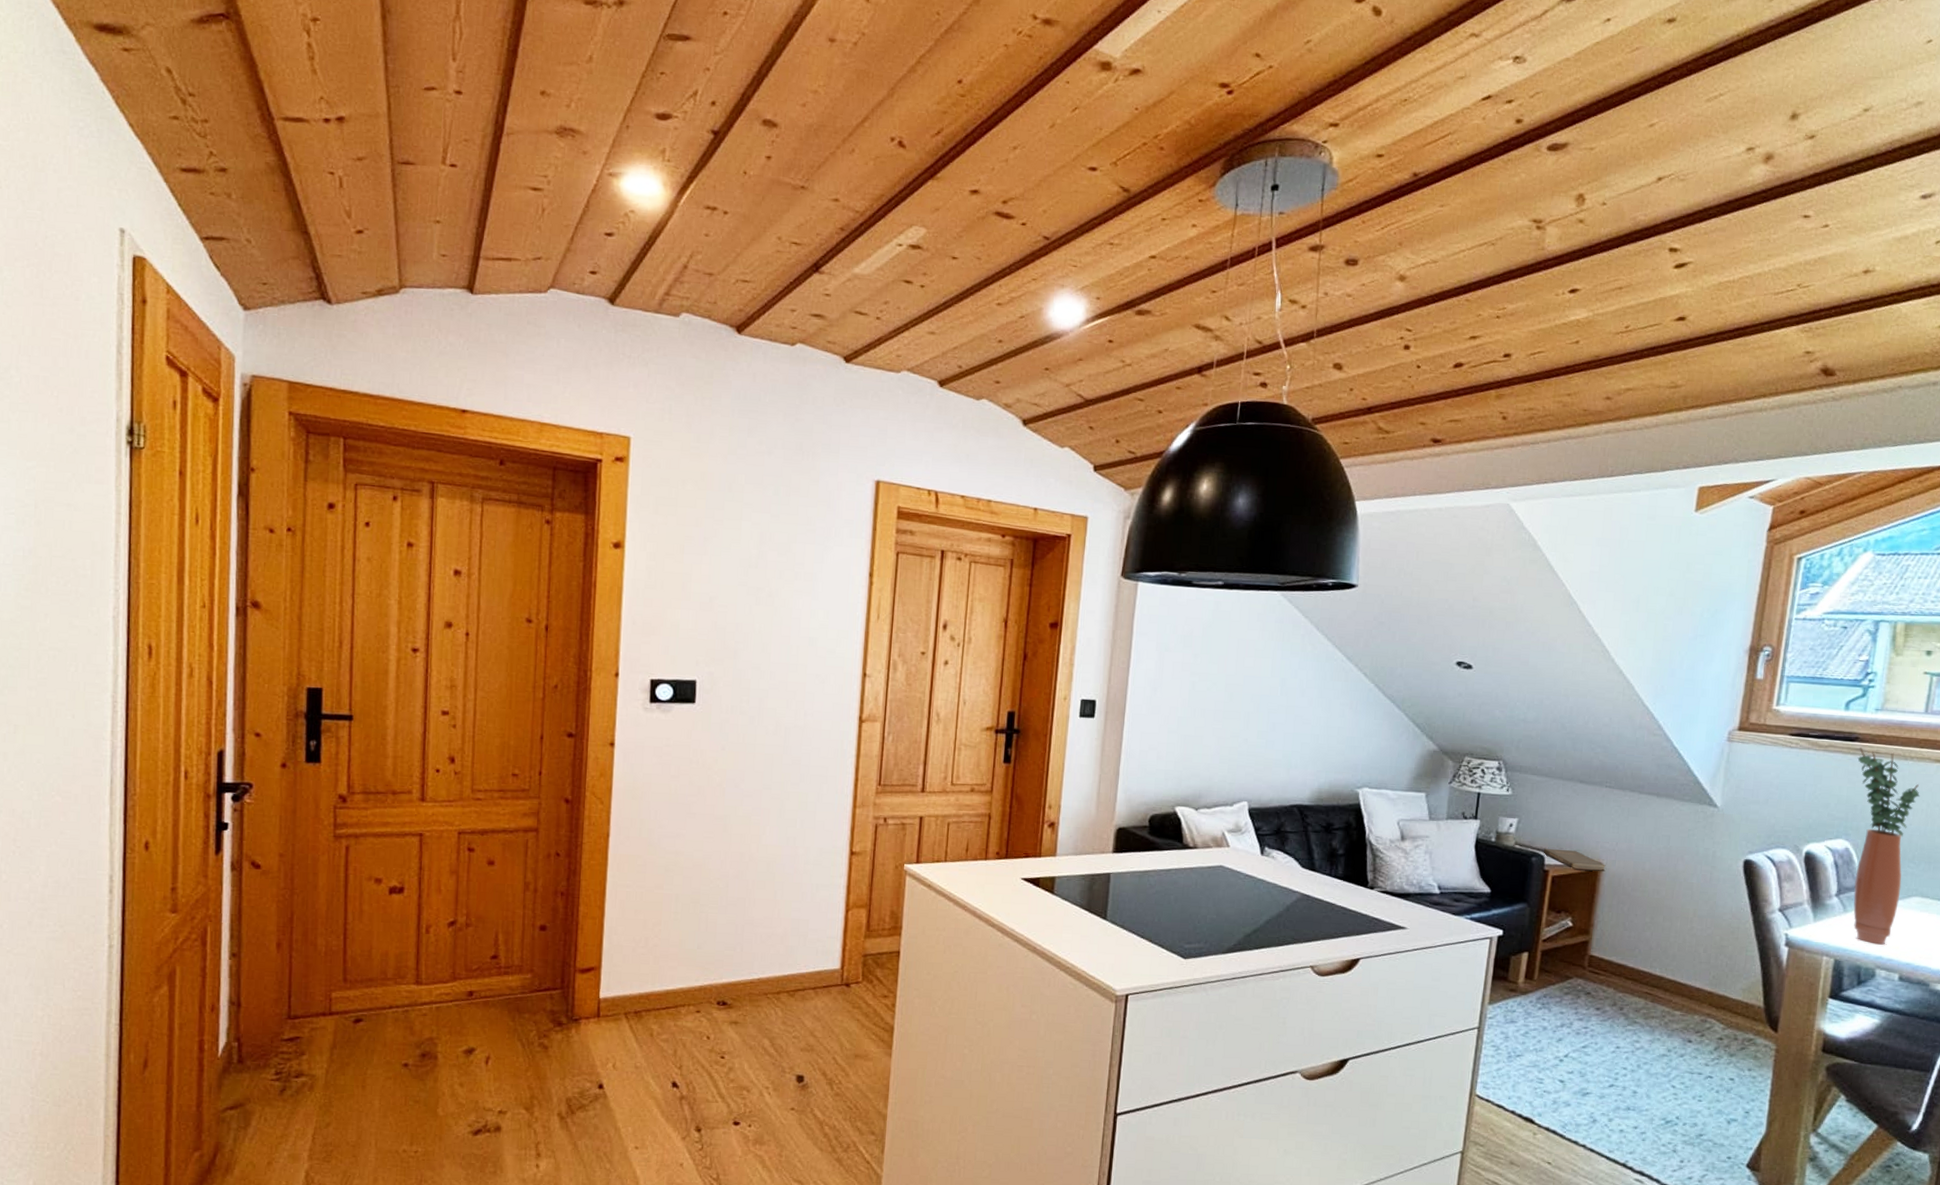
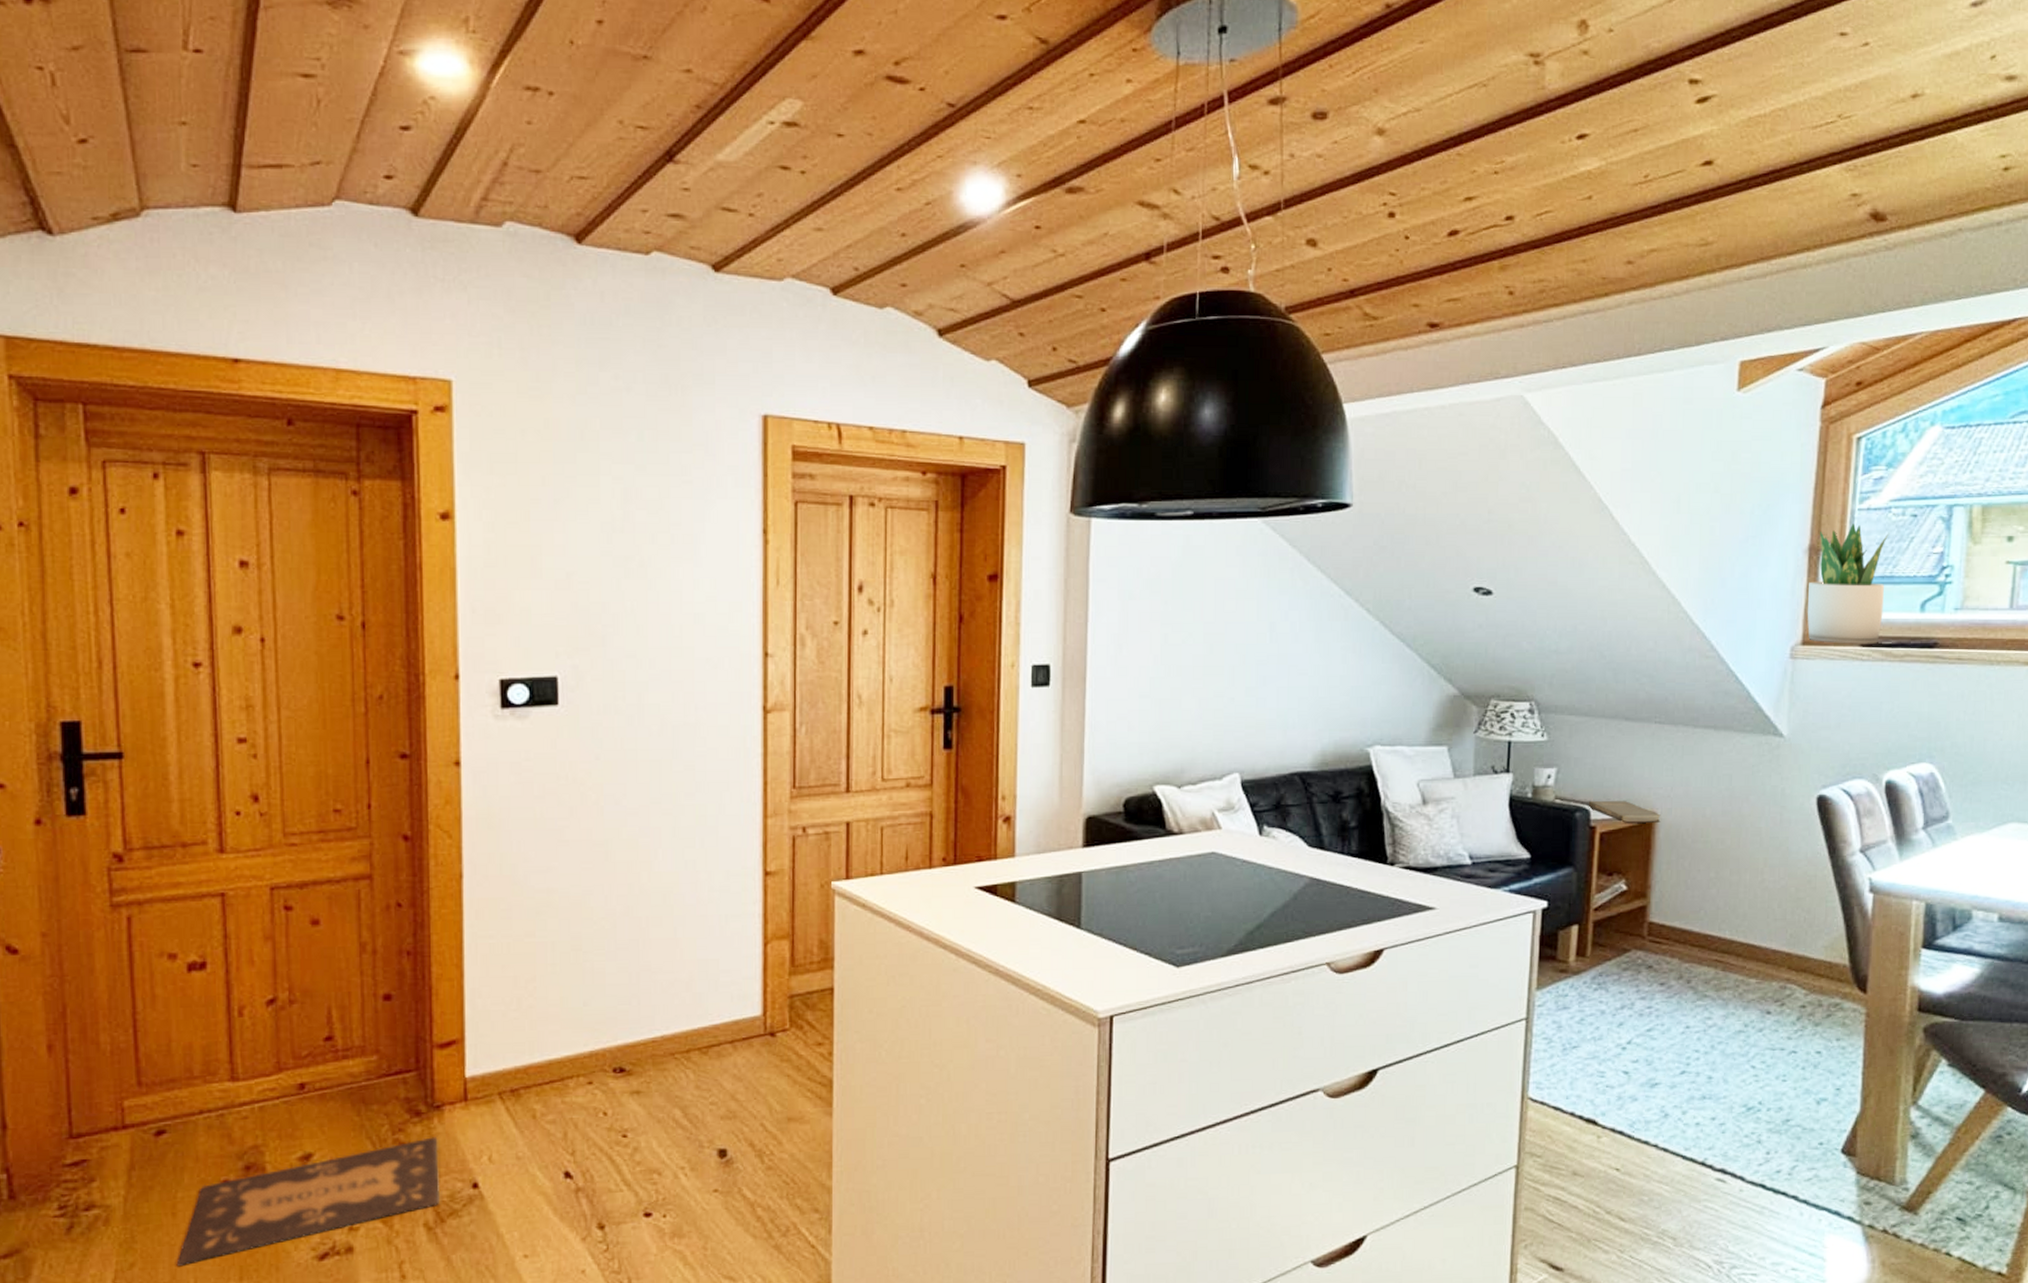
doormat: none [363,1044,574,1129] -> present [177,1137,439,1266]
planter: none [1744,631,1822,735] -> present [1807,524,1889,645]
vase: present [1853,748,1920,945] -> none [1937,655,2010,882]

